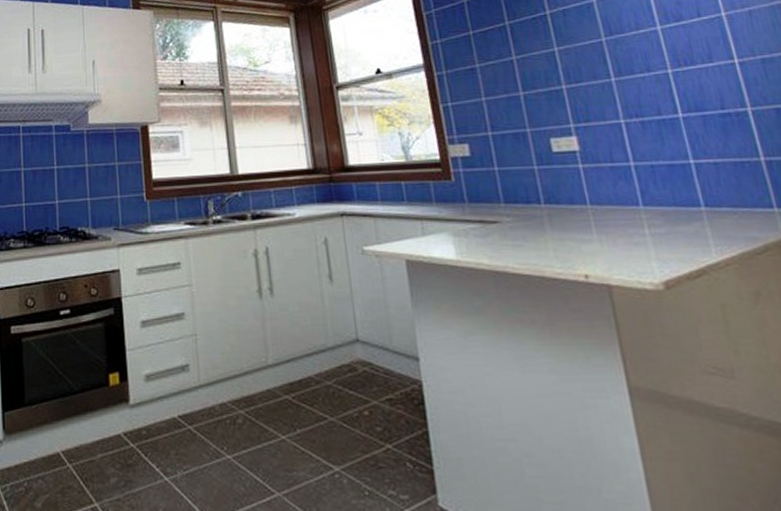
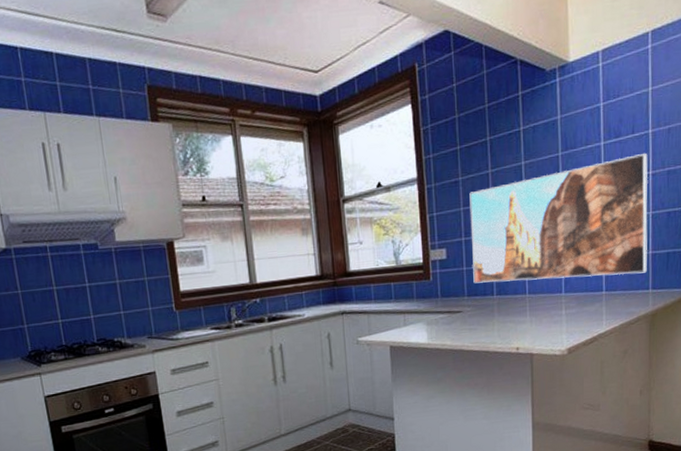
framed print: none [491,38,764,188] -> present [469,152,649,284]

